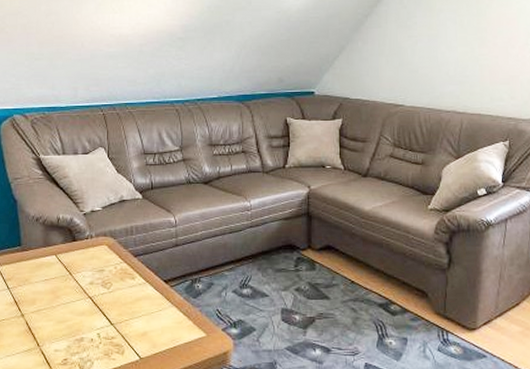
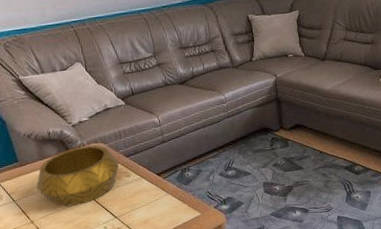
decorative bowl: none [34,238,126,304] -> present [36,145,119,207]

